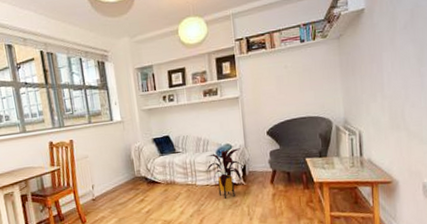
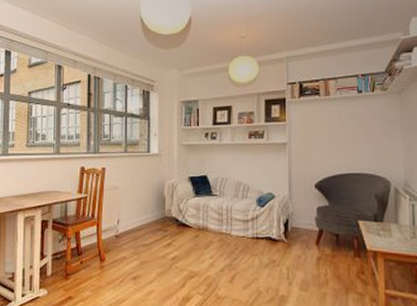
house plant: present [206,148,244,199] -> none [244,199,287,255]

